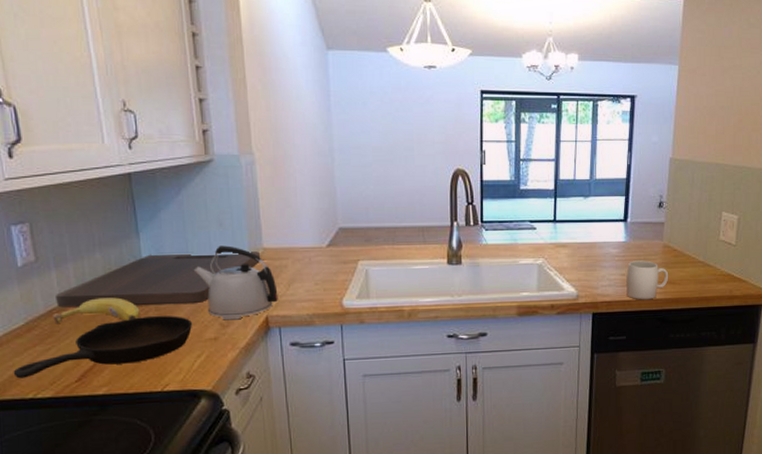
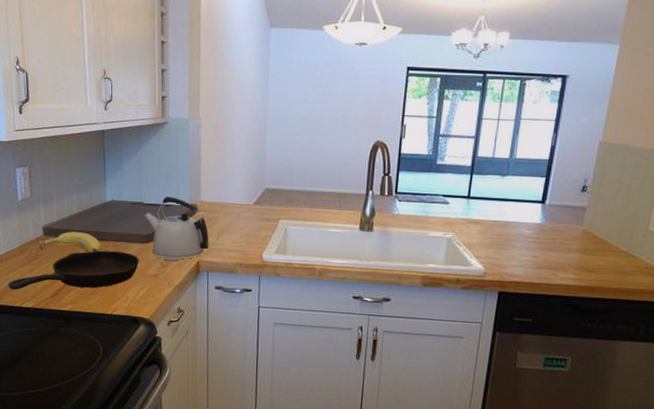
mug: present [626,260,669,300] -> none [537,243,586,285]

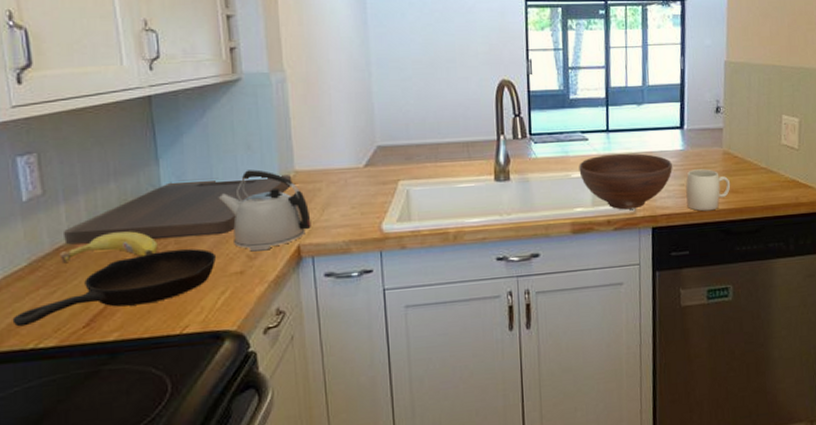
bowl: none [436,219,528,273] -> present [579,153,672,210]
mug: none [537,243,586,285] -> present [685,169,731,212]

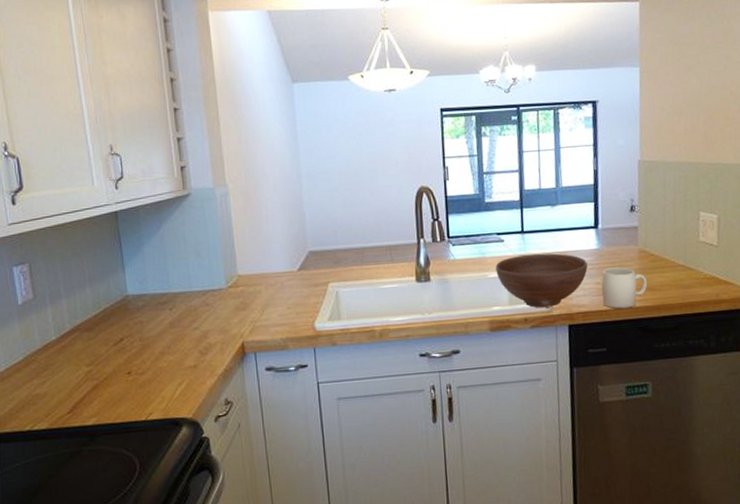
frying pan: present [12,248,217,327] -> none [13,345,174,412]
fruit: present [59,231,158,264] -> none [48,330,126,358]
cutting board: present [62,175,292,245] -> none [50,279,236,342]
kettle: present [218,169,311,252] -> none [174,274,253,348]

